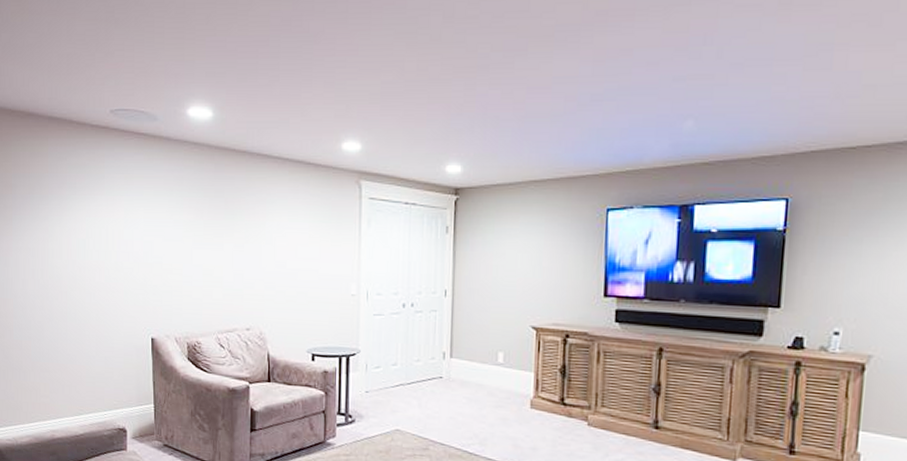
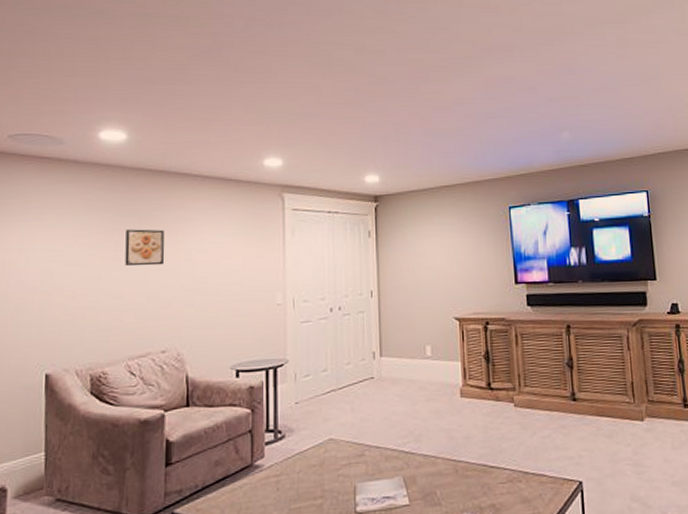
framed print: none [213,209,248,247] -> present [125,229,165,267]

